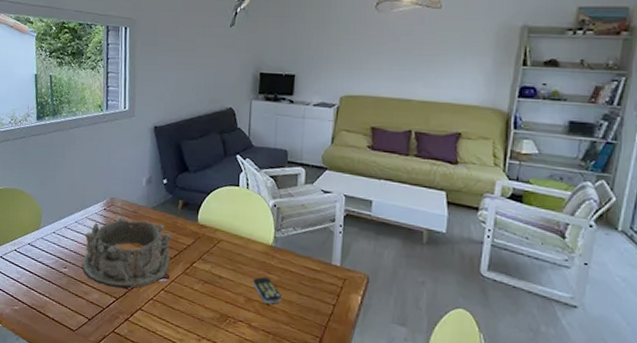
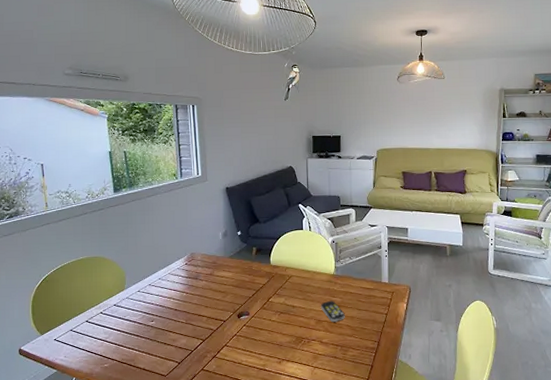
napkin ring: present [82,216,172,289] -> none [168,268,249,331]

